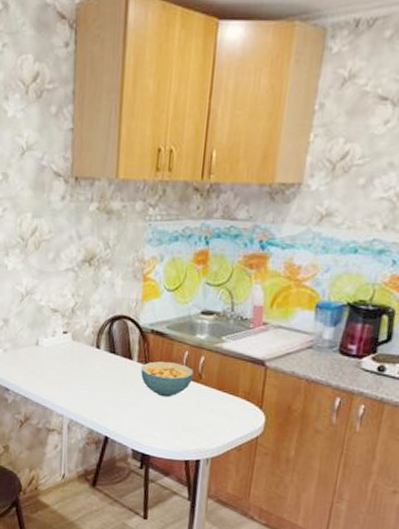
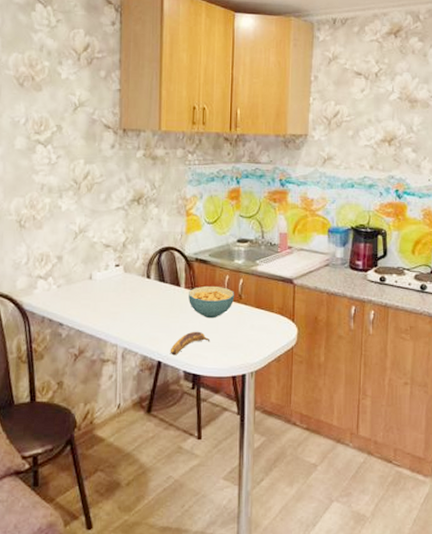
banana: none [118,409,163,432] -> present [170,331,211,356]

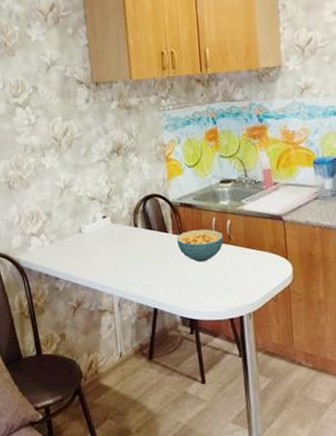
banana: present [170,331,211,356] -> none [164,275,204,302]

